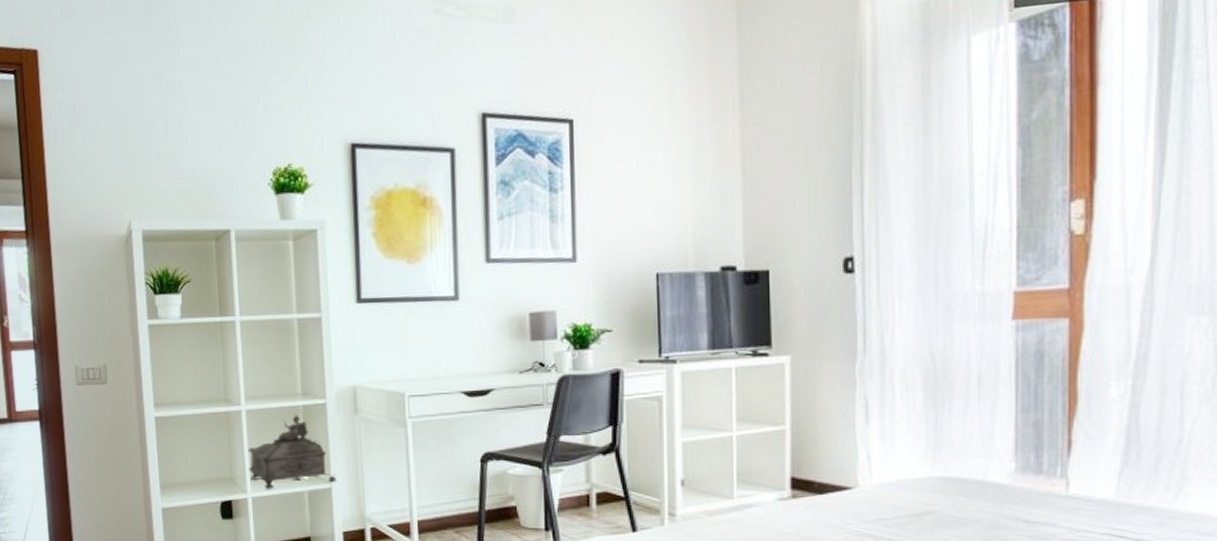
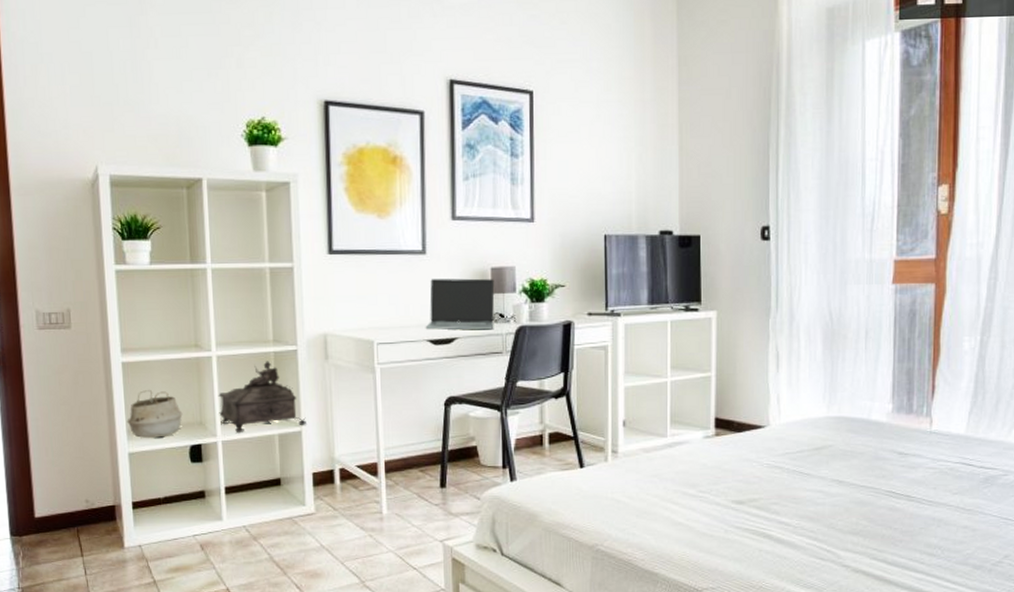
woven basket: none [160,445,214,493] -> present [127,390,183,438]
laptop: none [460,324,534,381] -> present [426,278,495,330]

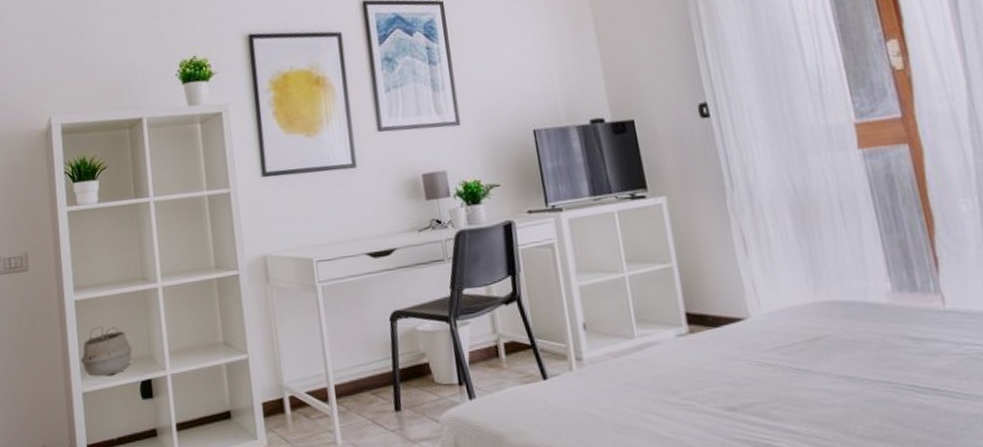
decorative box: present [218,361,306,433] -> none [165,288,252,365]
laptop: present [426,278,495,330] -> none [363,185,432,243]

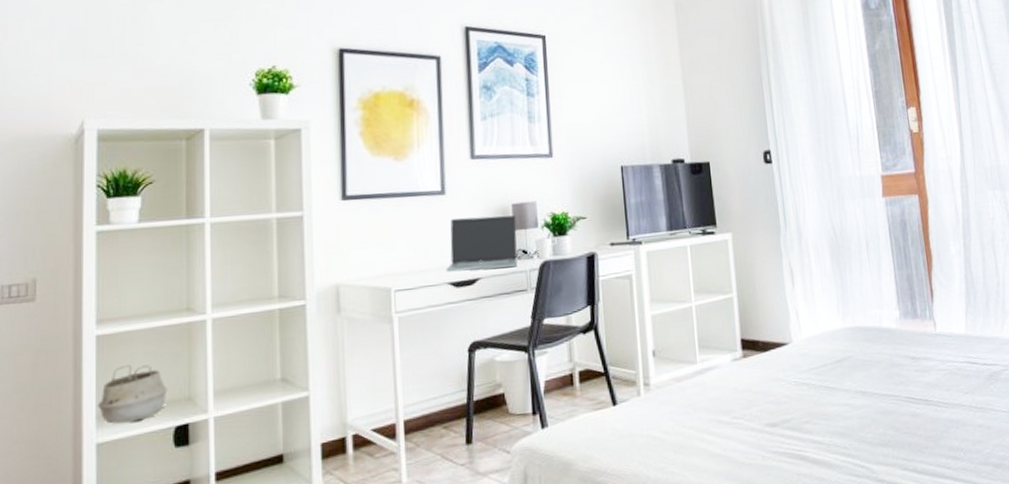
laptop: none [363,185,432,243] -> present [447,215,518,272]

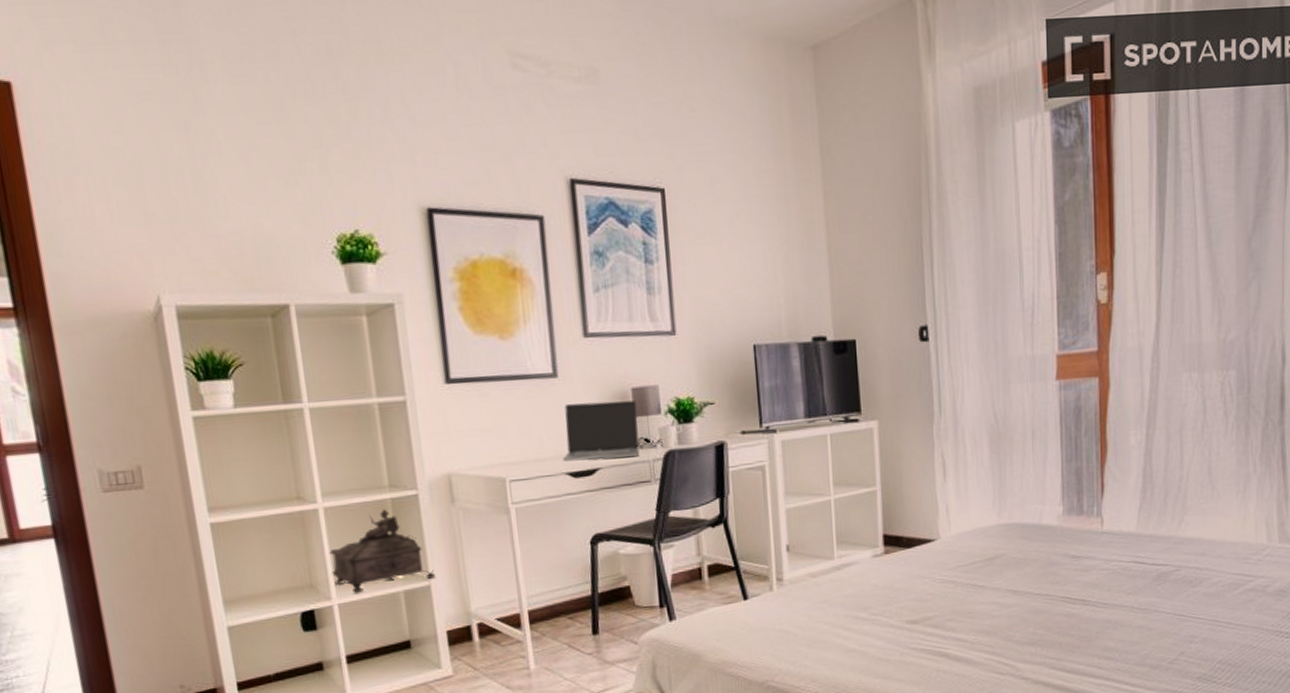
woven basket: present [97,365,168,424] -> none [222,553,289,609]
decorative box: none [212,319,315,405] -> present [329,509,435,593]

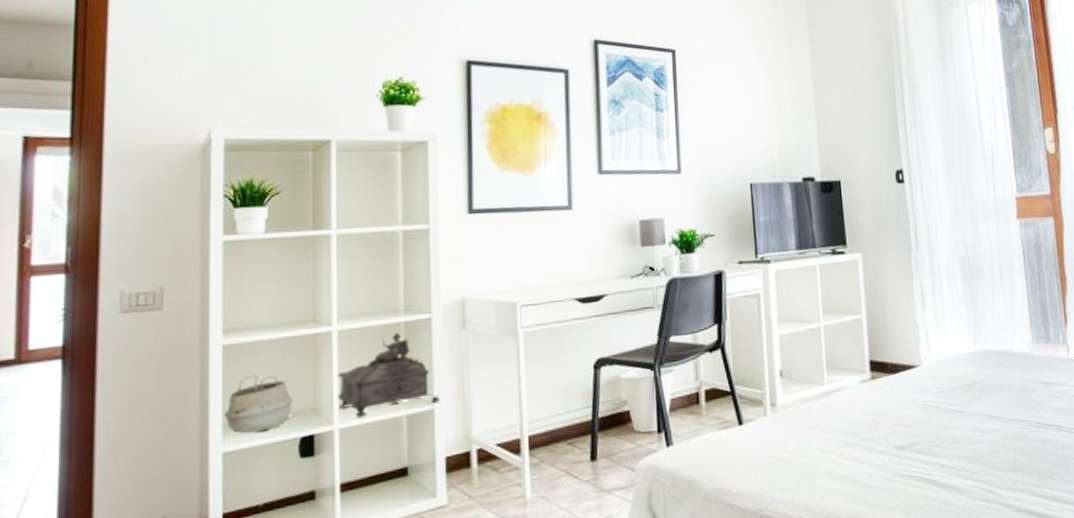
woven basket: none [222,553,289,609] -> present [223,375,293,433]
laptop: present [564,401,640,462] -> none [573,232,644,288]

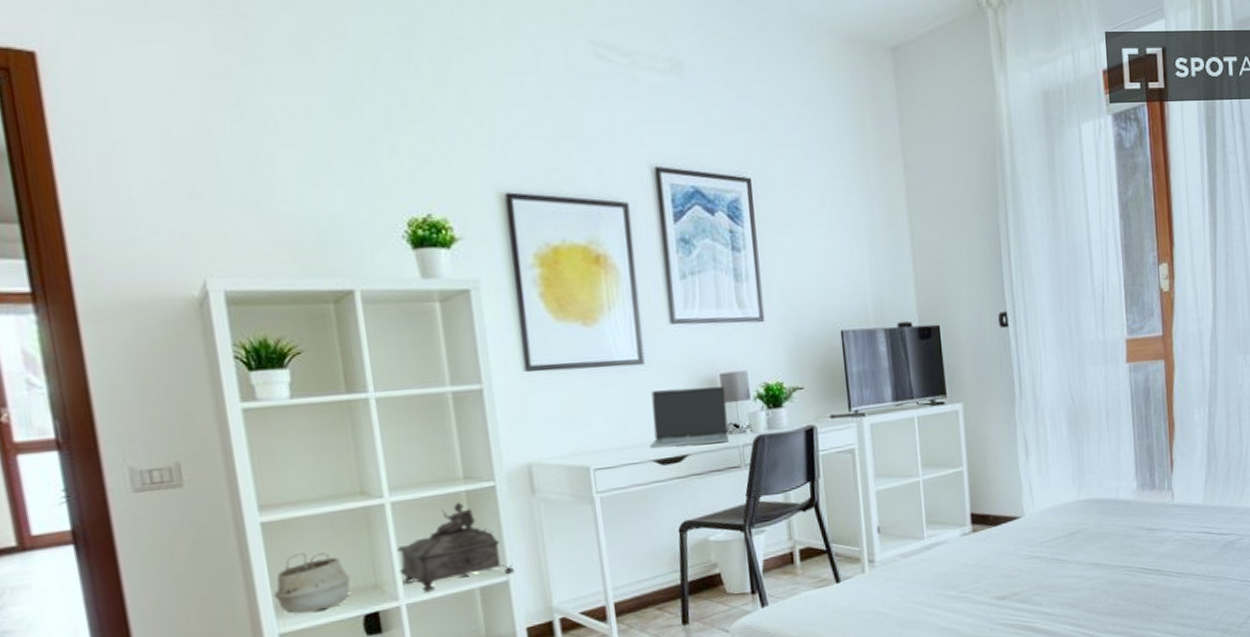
laptop: none [573,232,644,288] -> present [651,386,729,449]

